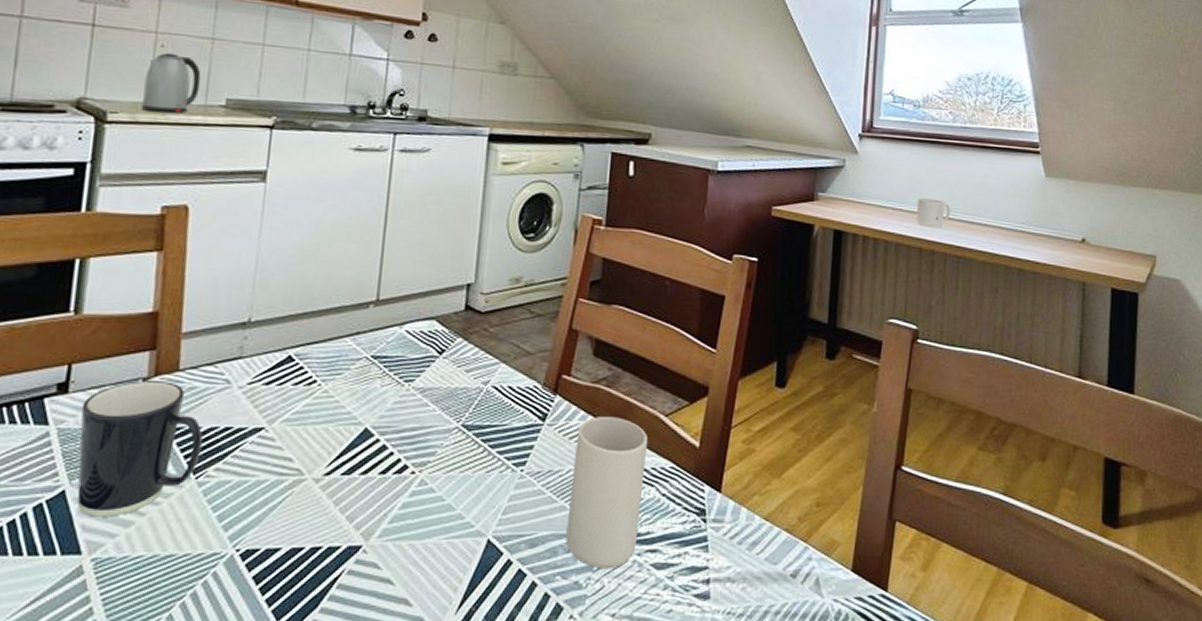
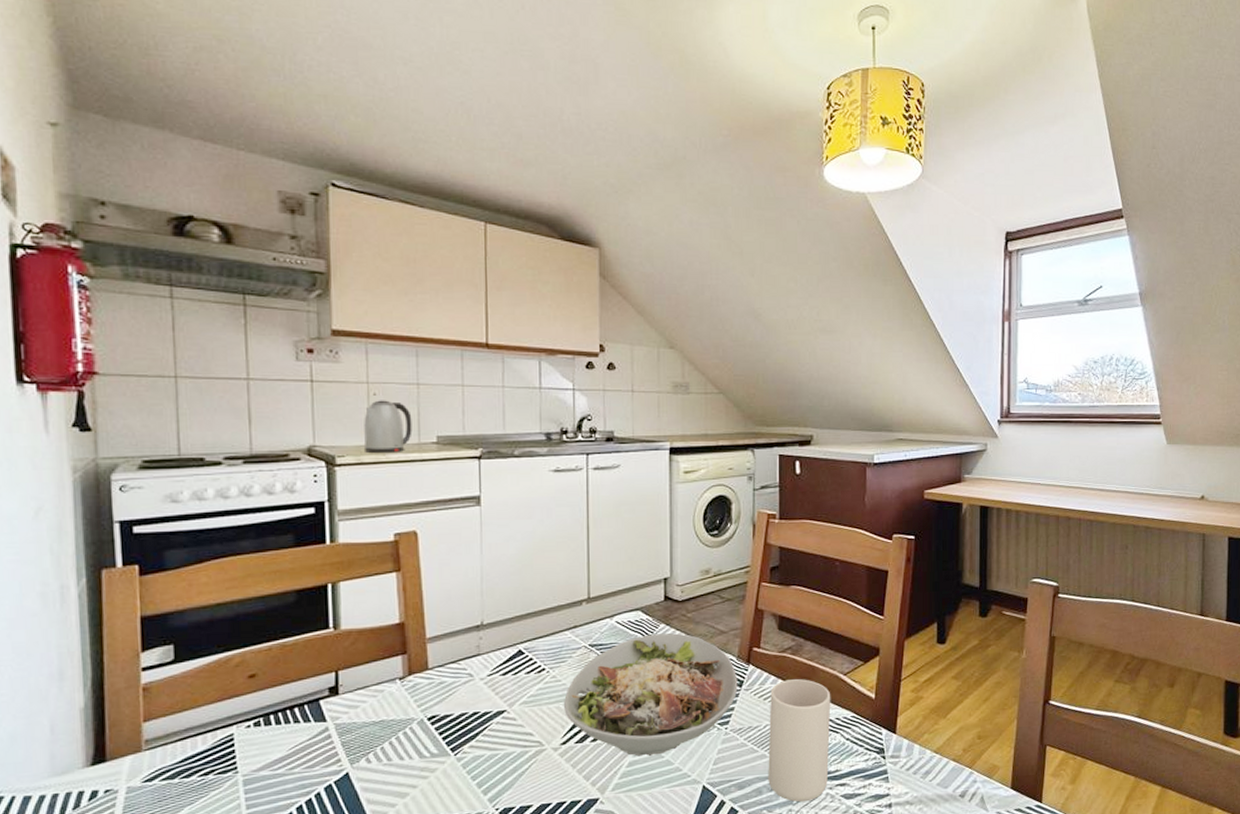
mug: present [77,379,203,517] -> none [351,678,456,792]
salad: none [333,349,541,499] -> present [564,633,738,757]
mug: present [916,198,951,228] -> none [1052,472,1083,497]

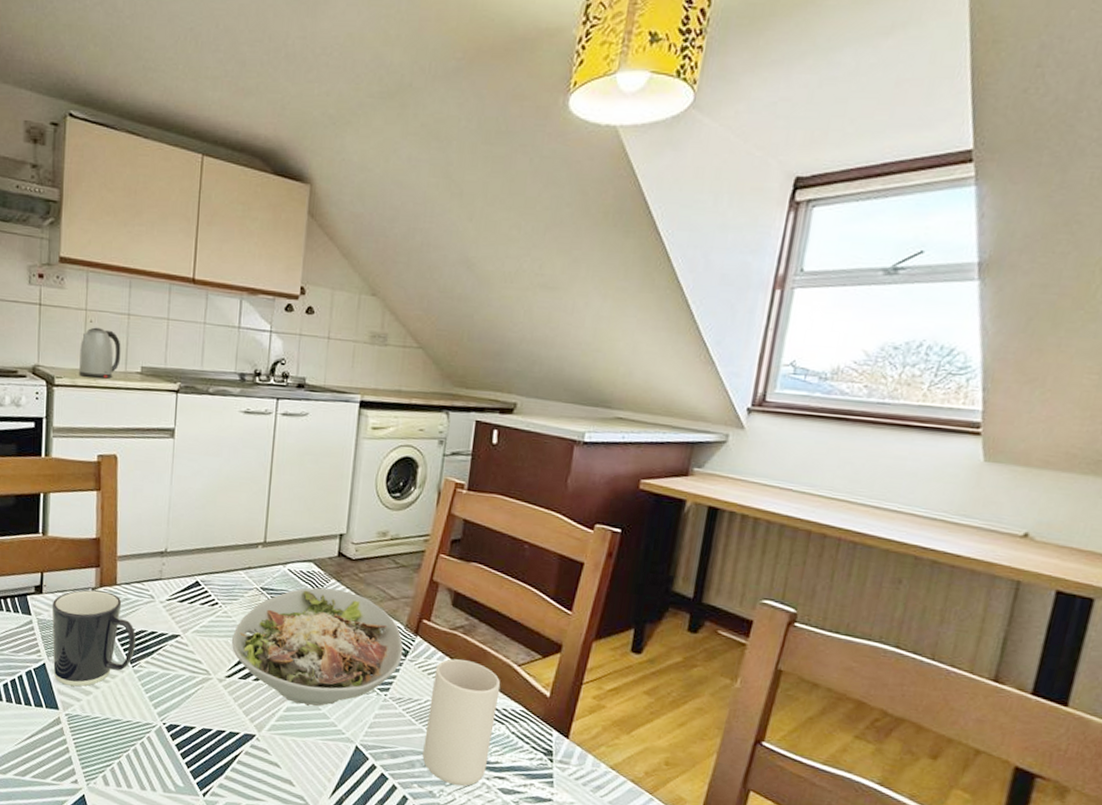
mug: none [351,678,456,792] -> present [51,589,136,687]

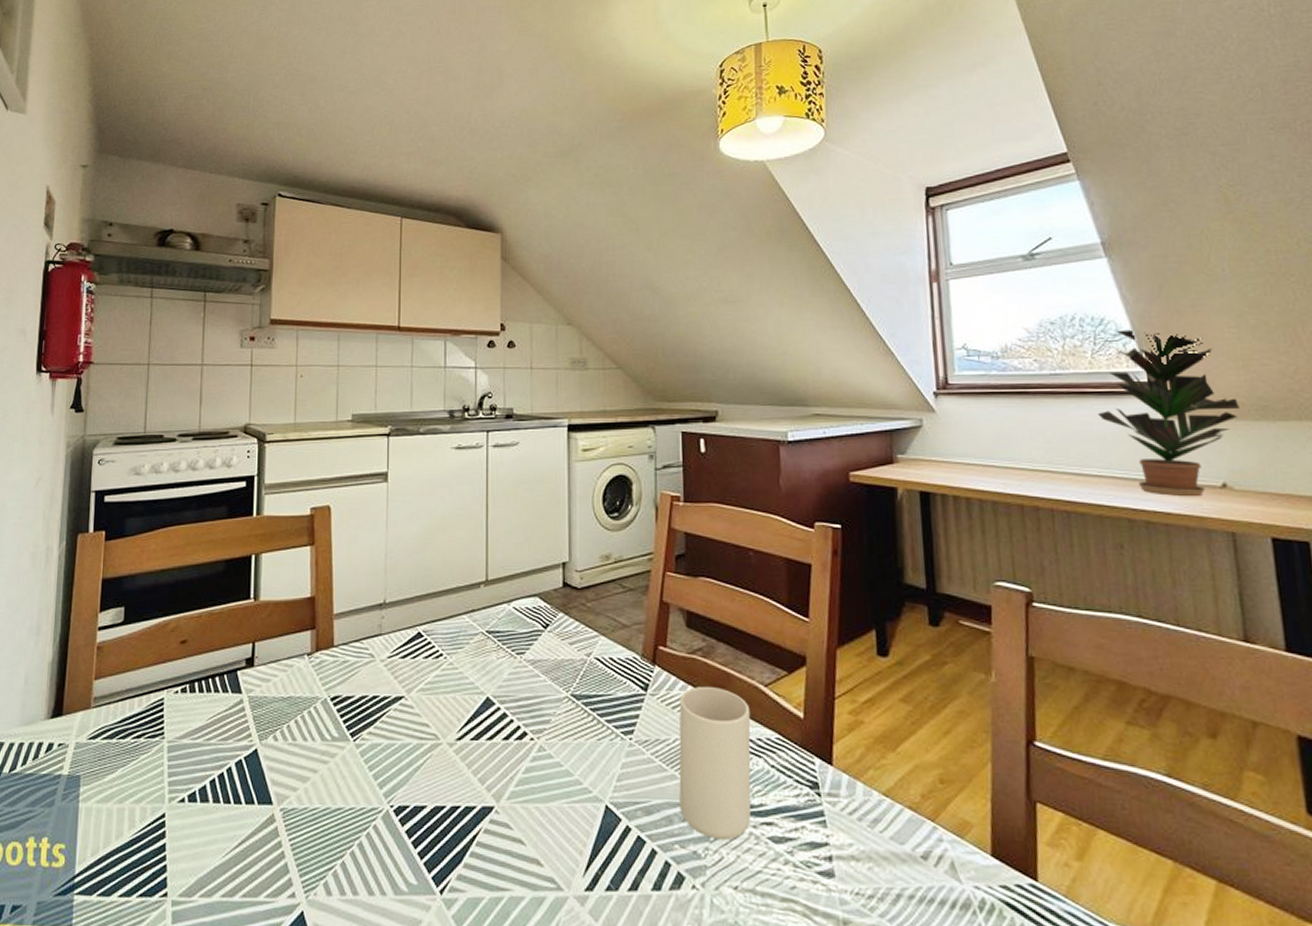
mug: present [51,589,136,687] -> none [264,654,356,773]
kettle: present [79,327,121,380] -> none [291,381,332,431]
salad: present [232,587,404,707] -> none [461,624,643,764]
potted plant: none [916,363,1071,542] -> present [1098,329,1239,496]

